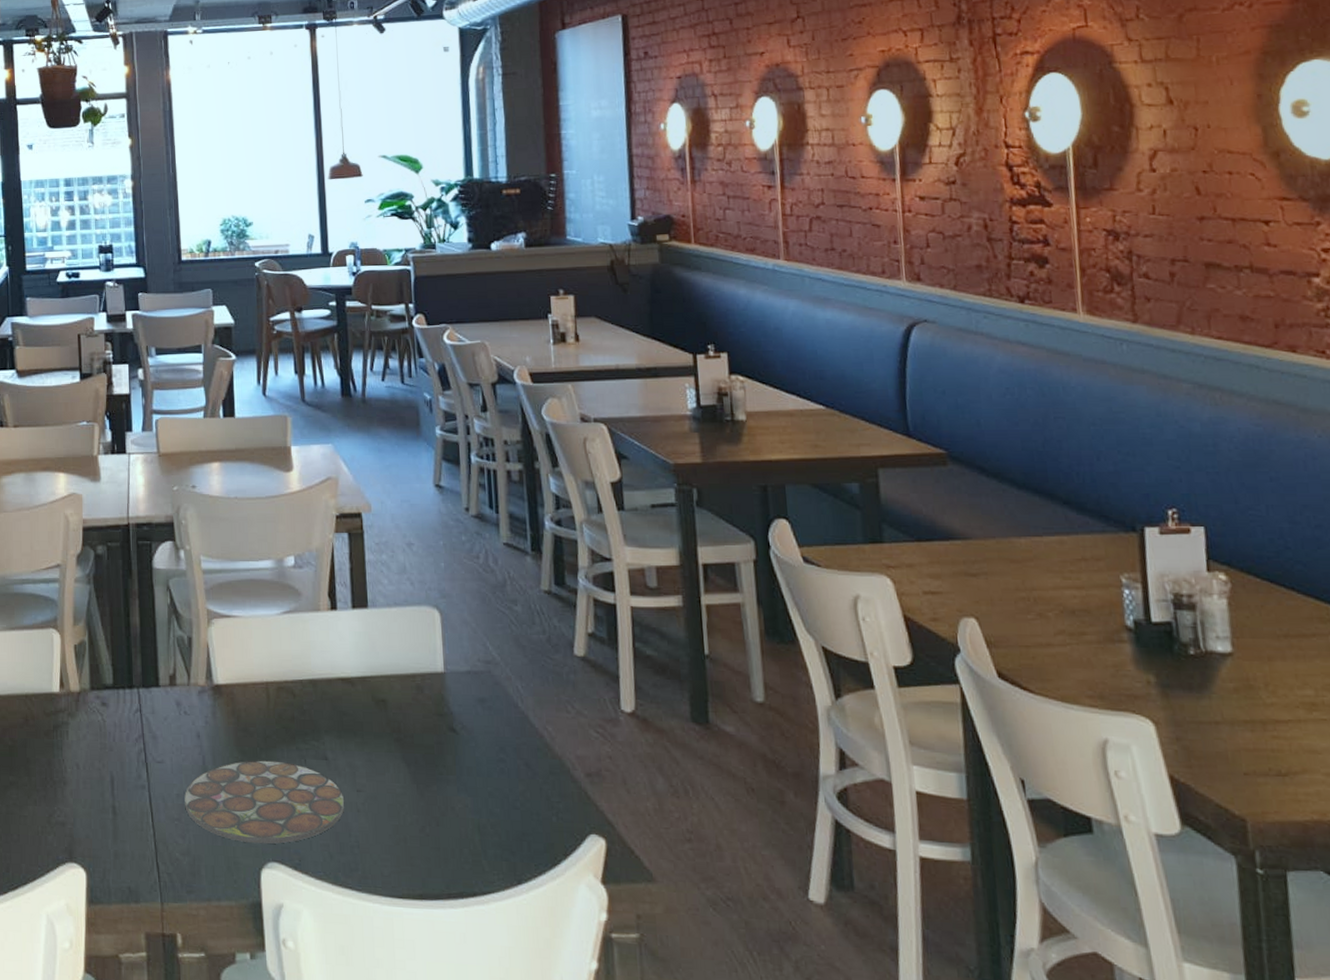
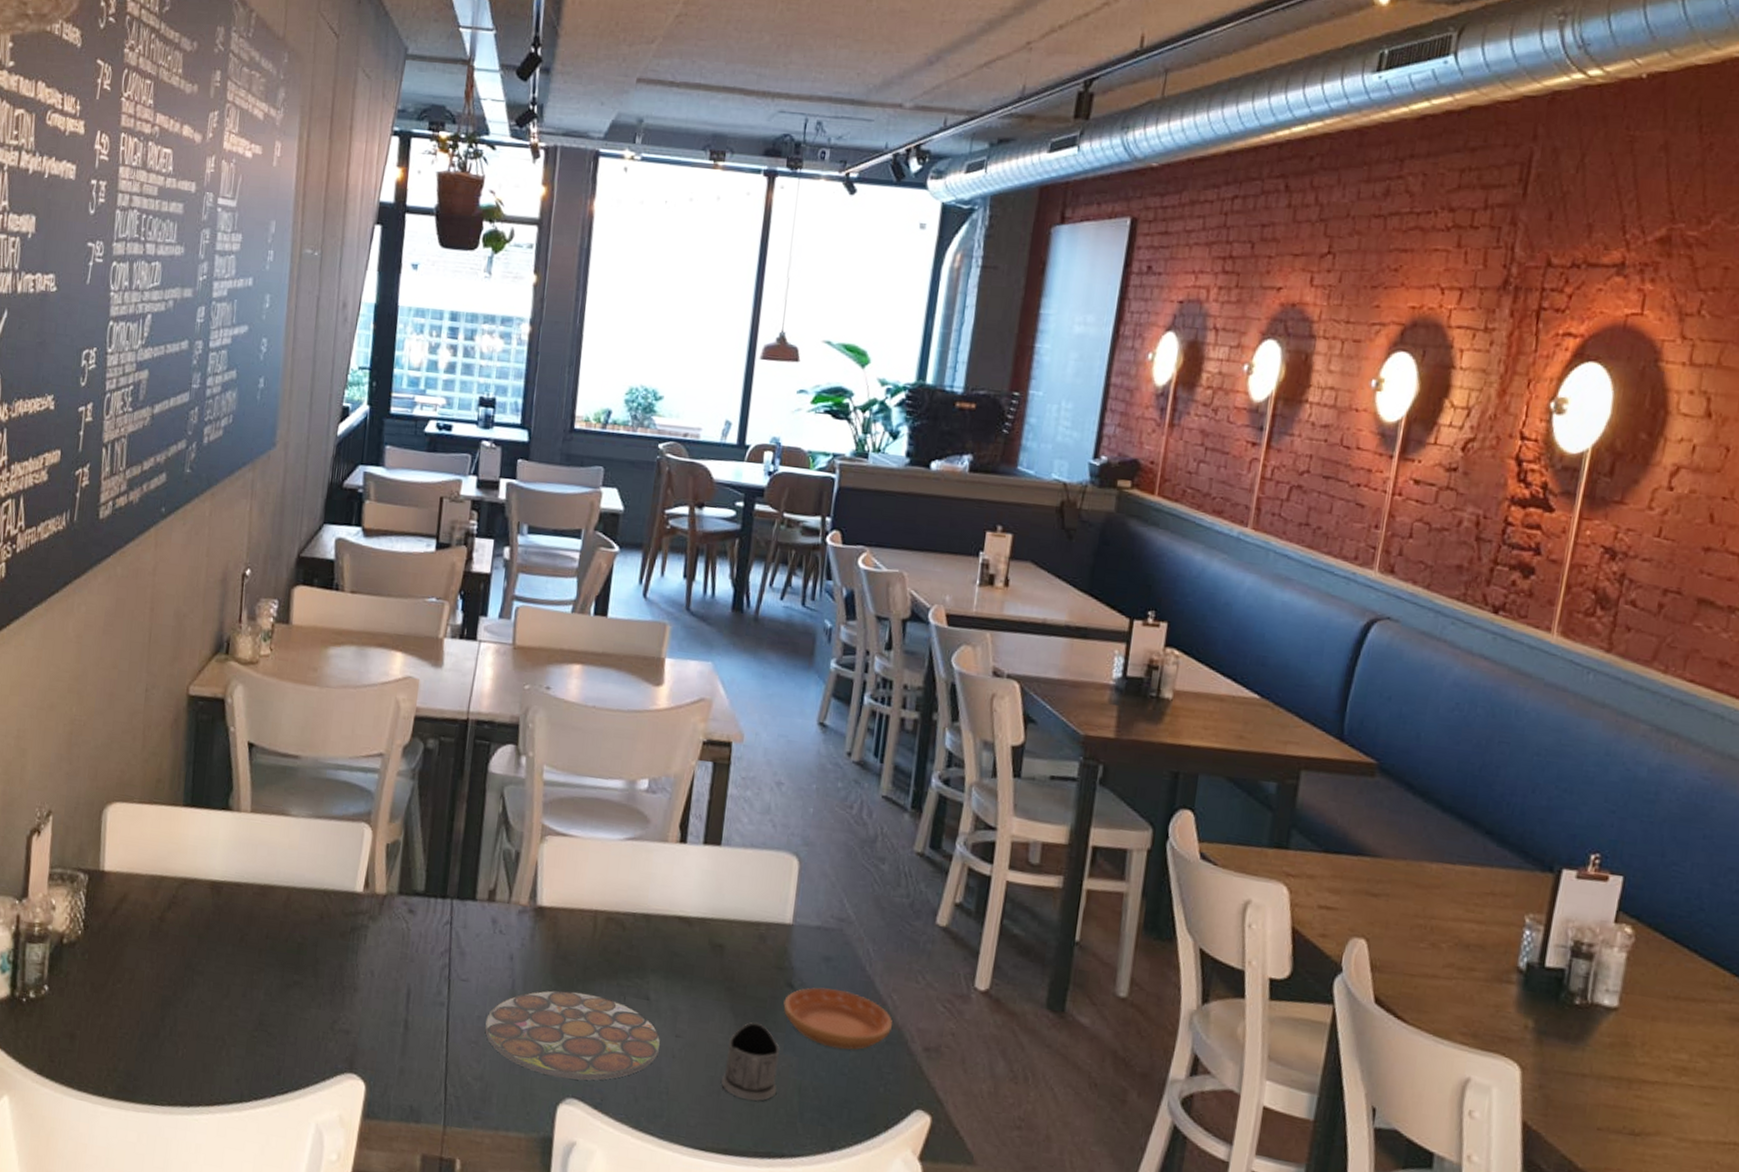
tea glass holder: none [405,769,459,845] -> present [721,1022,780,1101]
saucer: none [449,728,553,785] -> present [783,987,893,1050]

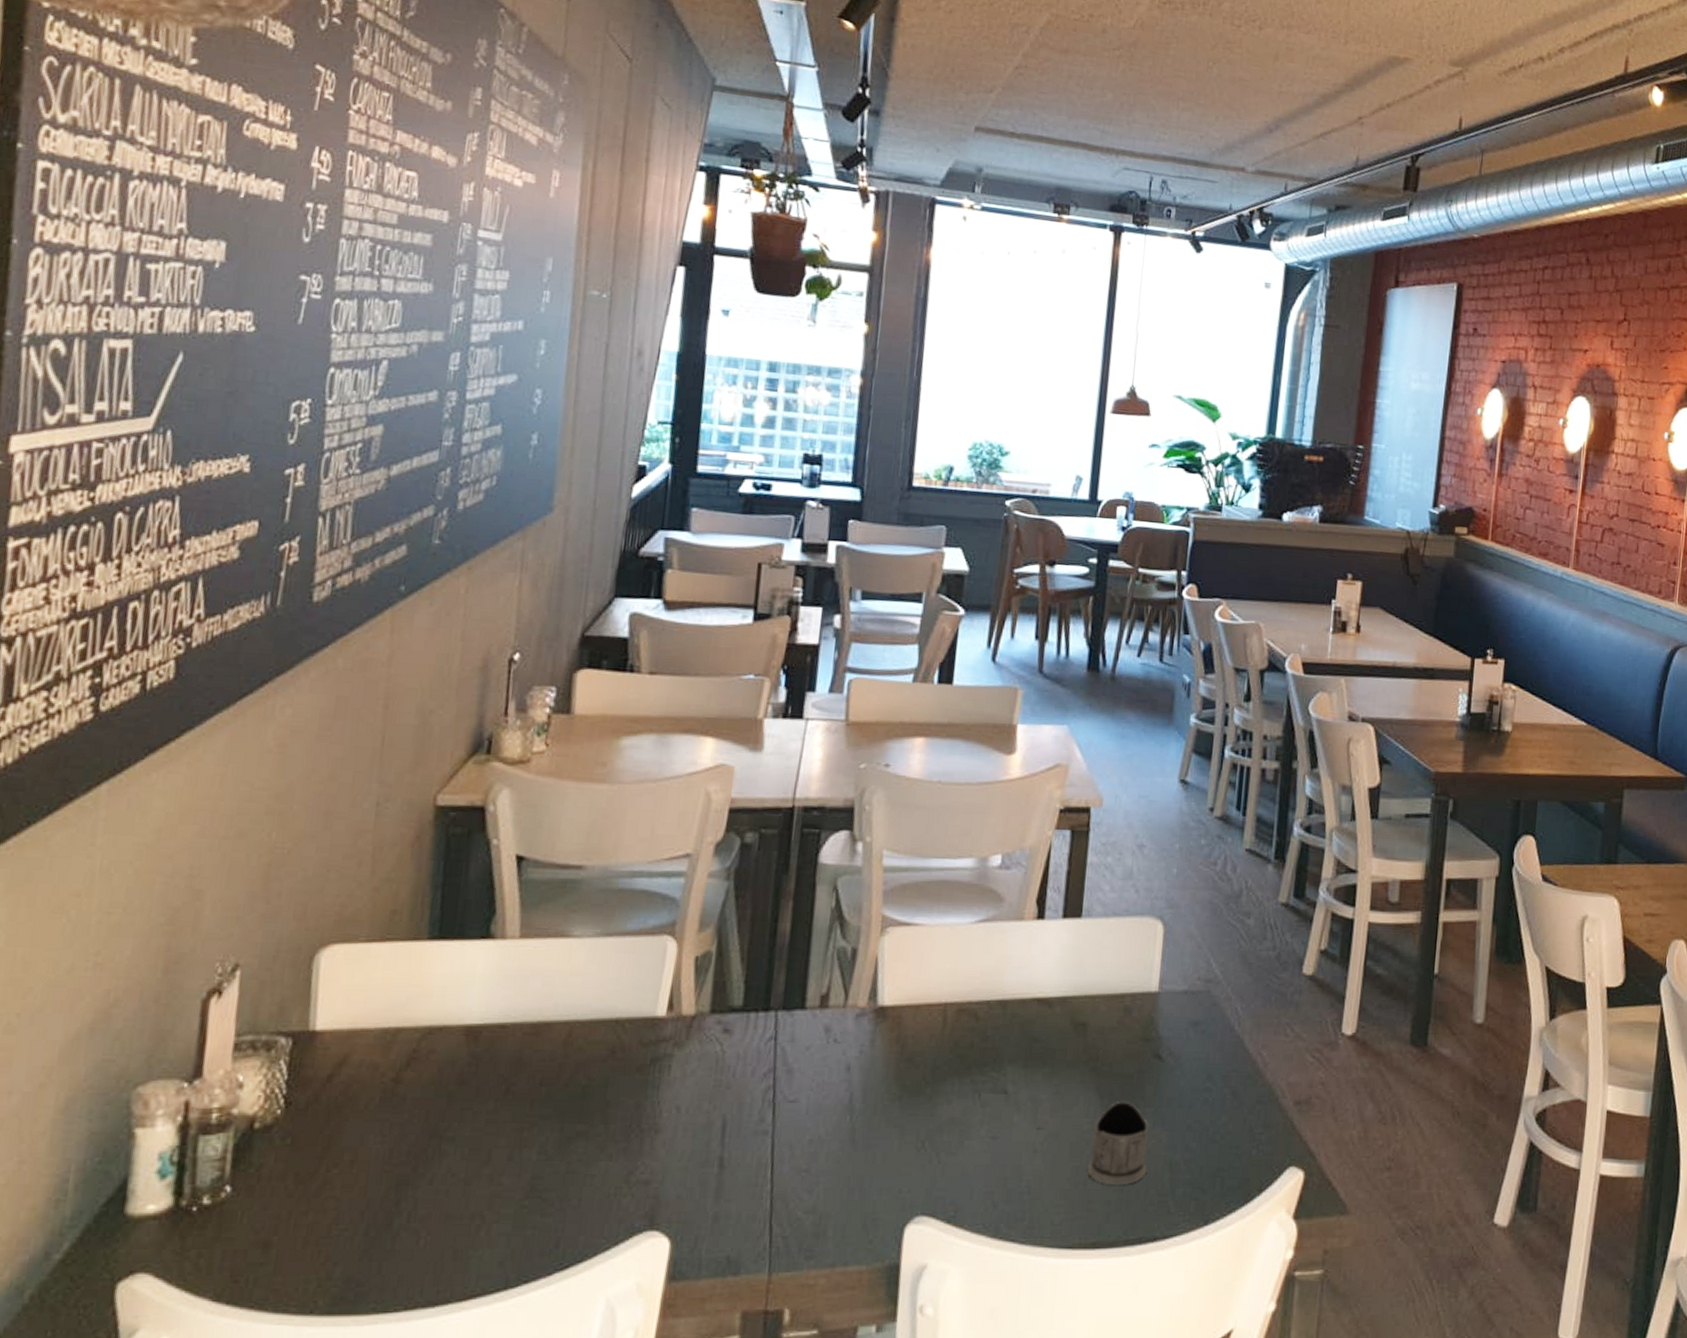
plate: present [485,990,661,1081] -> none [818,1096,1021,1195]
saucer: present [783,987,893,1050] -> none [1151,1053,1264,1116]

